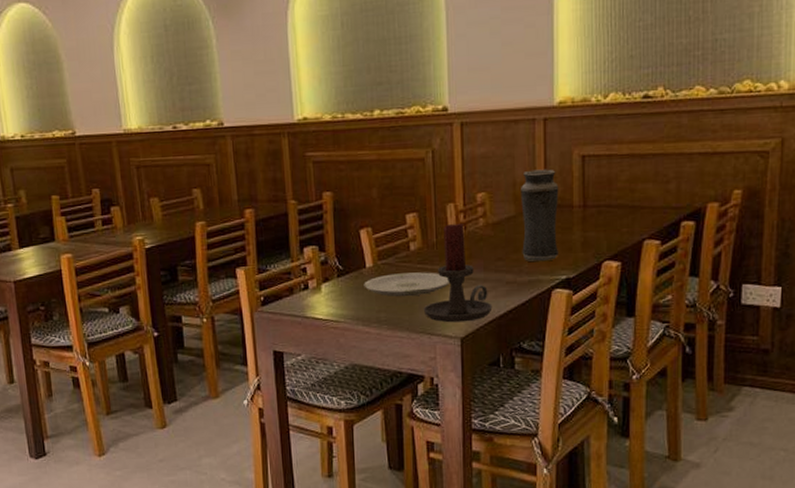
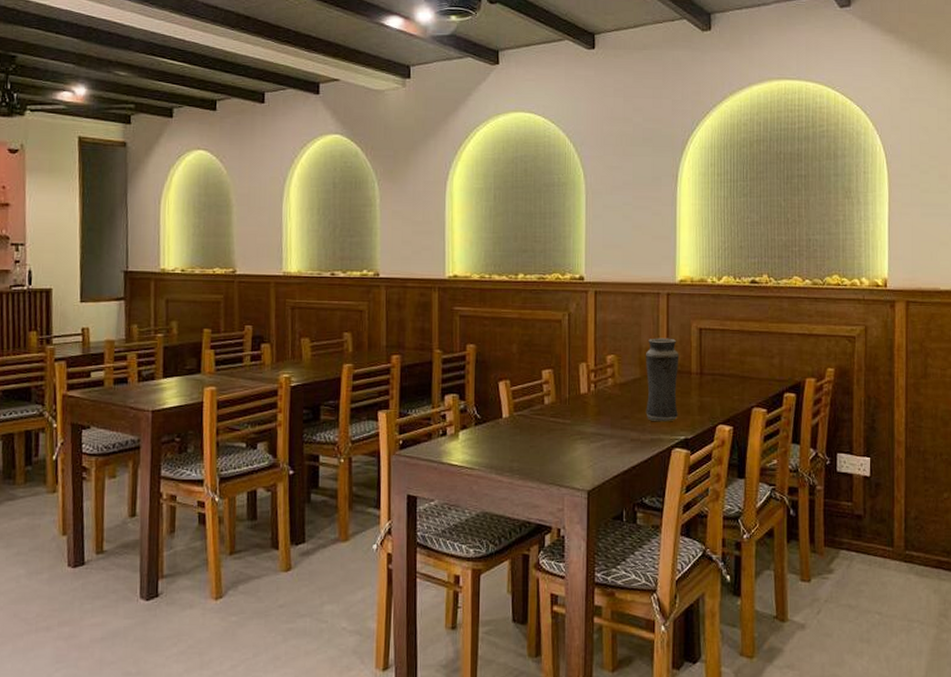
plate: present [364,272,449,297] -> none [499,425,579,448]
candle holder: present [423,222,493,323] -> none [553,381,618,476]

